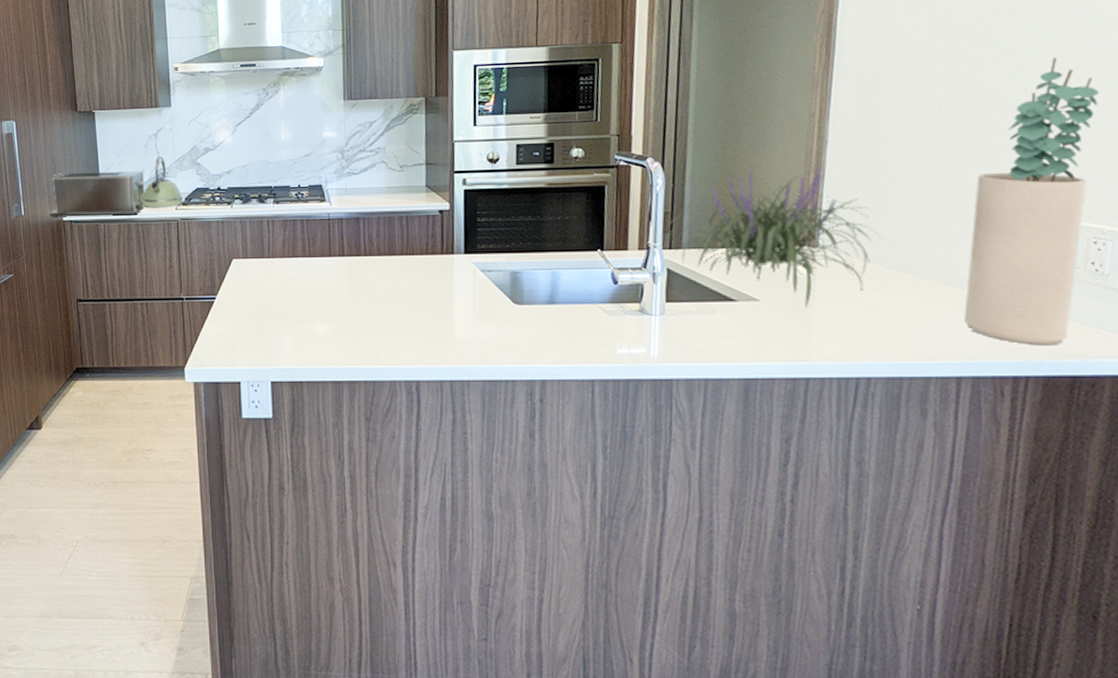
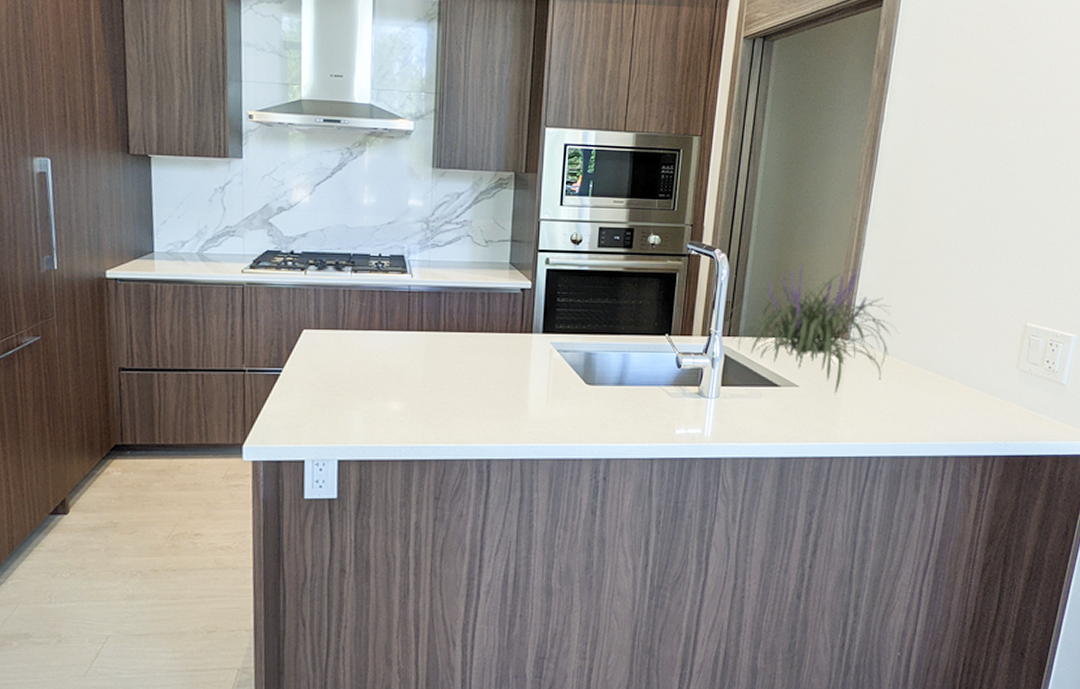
toaster: present [48,170,145,218] -> none [87,223,207,278]
kettle: present [144,155,184,208] -> none [205,212,252,270]
vase: present [963,57,1100,346] -> none [953,185,1066,430]

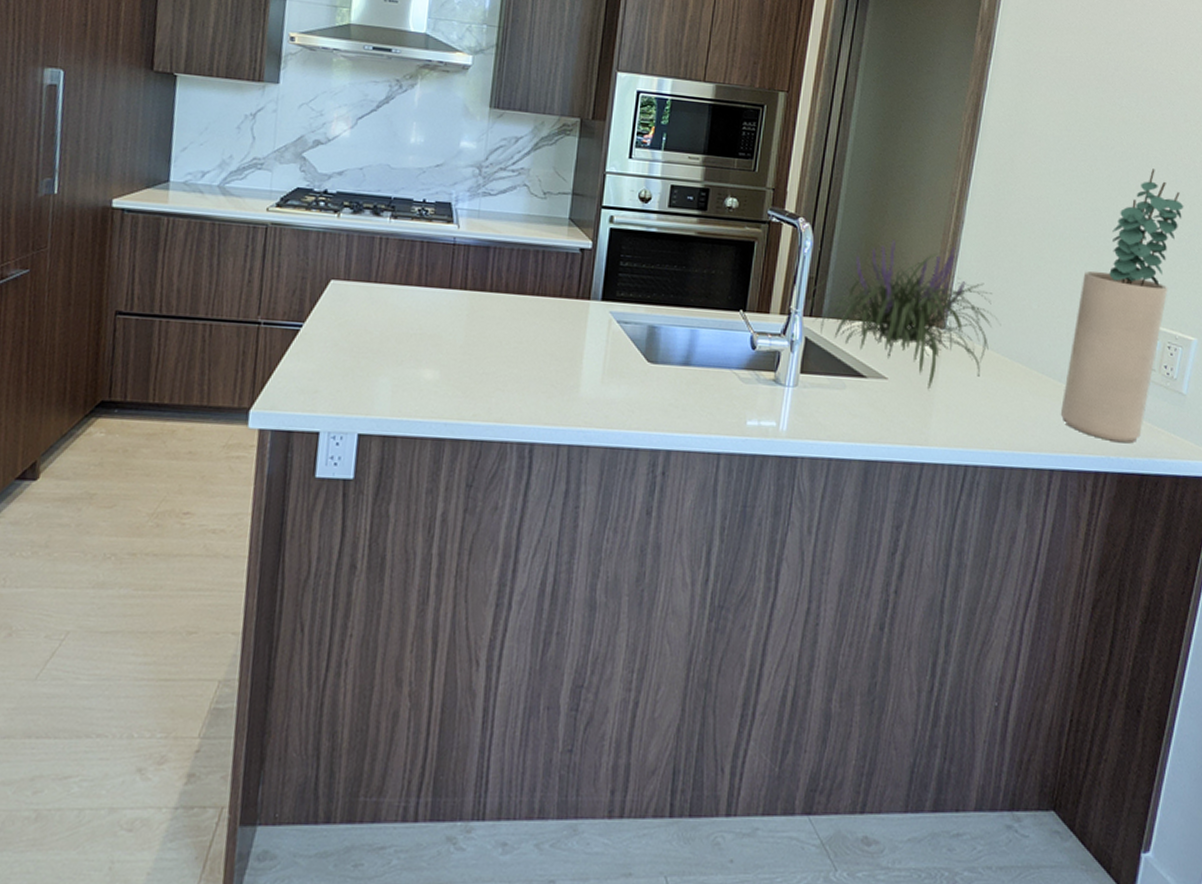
vase: none [953,185,1066,430] -> present [1060,169,1184,444]

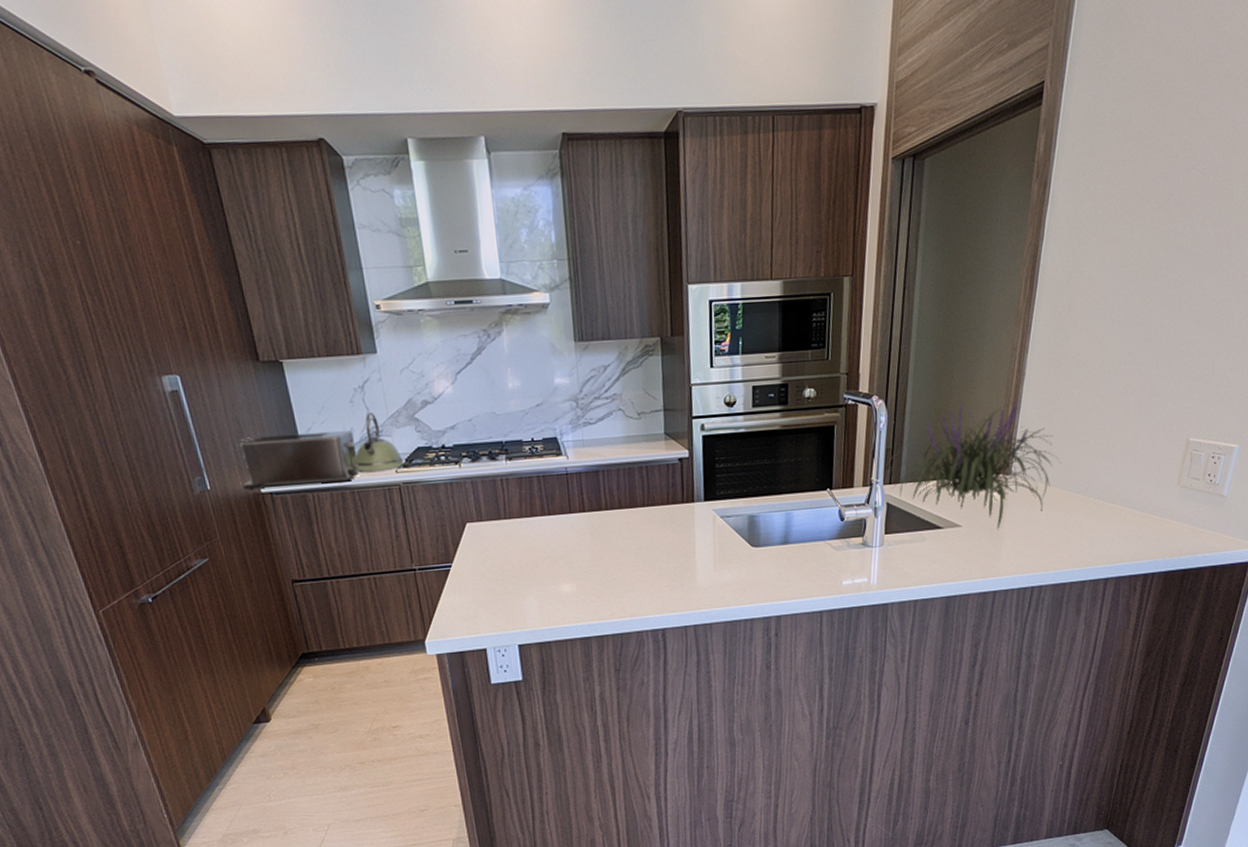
toaster: none [92,146,231,213] -> present [240,430,360,490]
kettle: none [225,141,279,207] -> present [355,411,405,473]
vase: present [1060,169,1184,444] -> none [1114,291,1233,547]

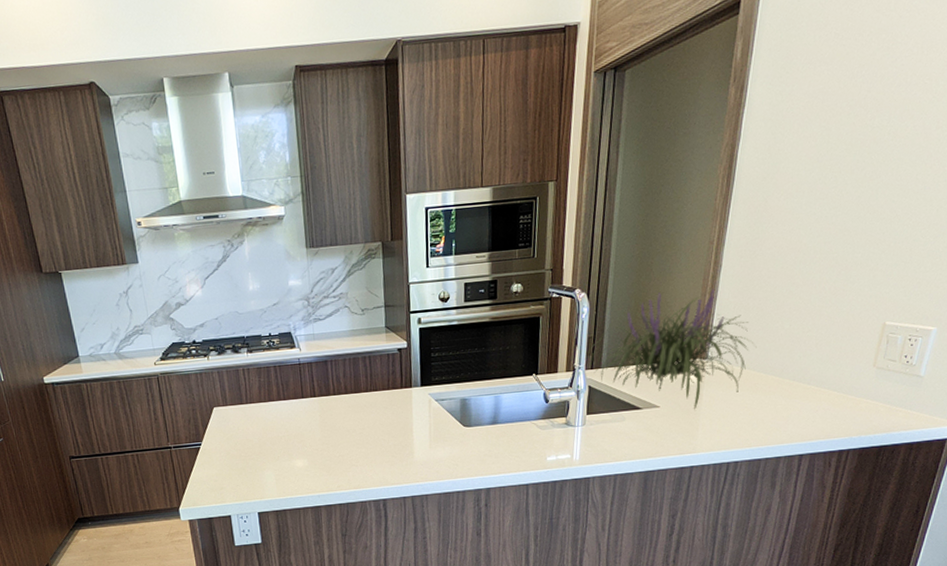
toaster: present [240,430,360,490] -> none [27,329,125,381]
kettle: present [355,411,405,473] -> none [121,313,162,365]

